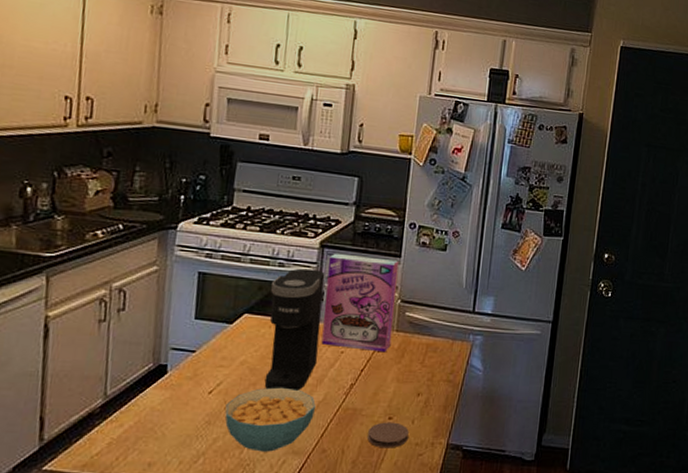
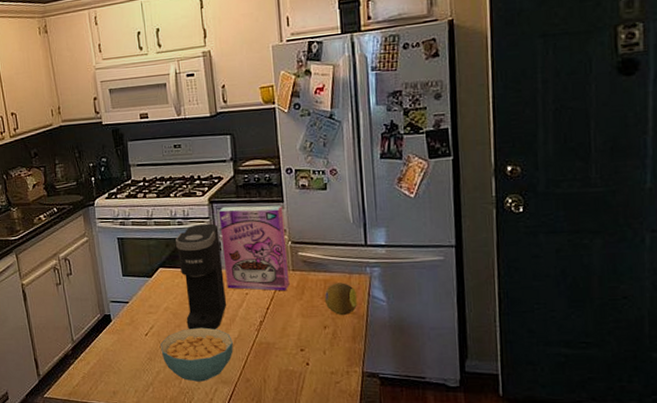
coaster: present [367,422,409,448] -> none [284,353,323,377]
fruit: none [423,348,456,383] -> present [324,283,357,316]

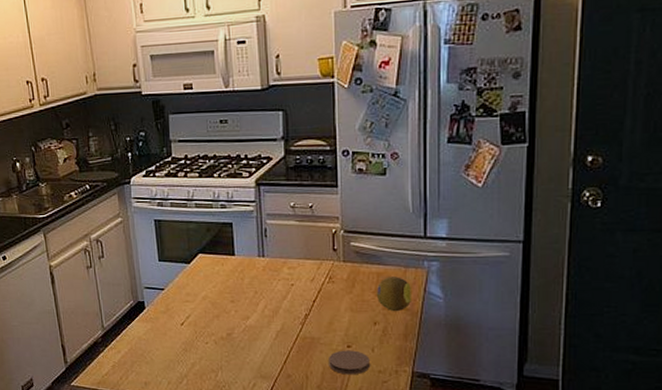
cereal bowl: present [160,327,233,382] -> none [197,318,275,376]
coffee maker: present [176,223,227,330] -> none [218,207,271,321]
cereal box: present [218,205,290,291] -> none [266,189,340,283]
coaster: none [284,353,323,377] -> present [329,350,370,375]

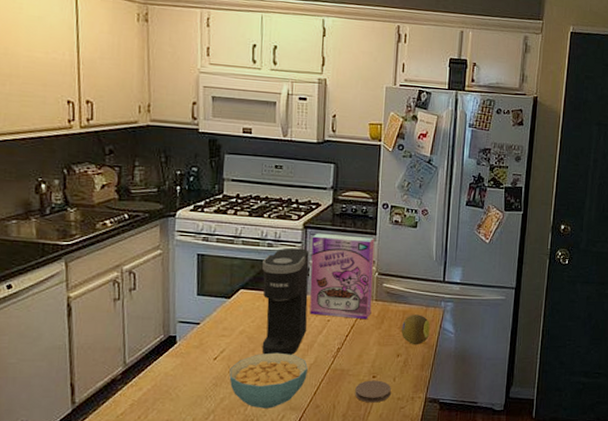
cereal bowl: none [197,318,275,376] -> present [229,352,308,409]
coffee maker: none [218,207,271,321] -> present [261,248,310,355]
cereal box: none [266,189,340,283] -> present [310,233,375,320]

